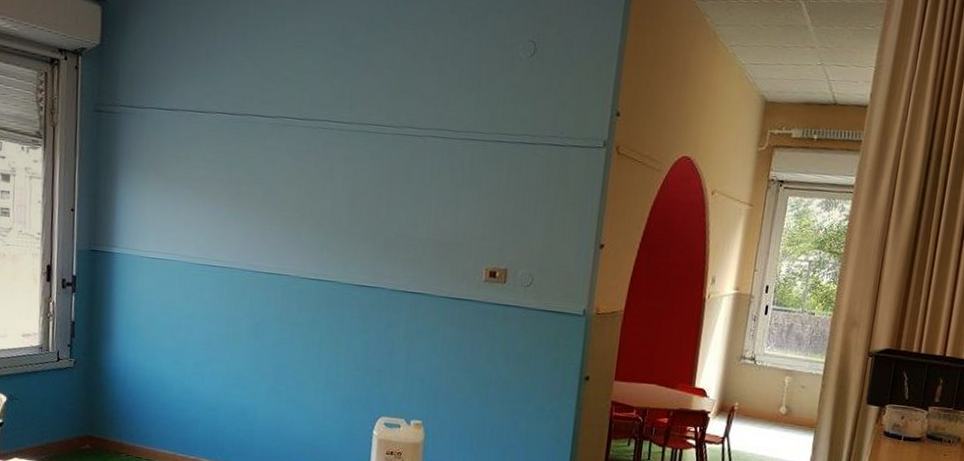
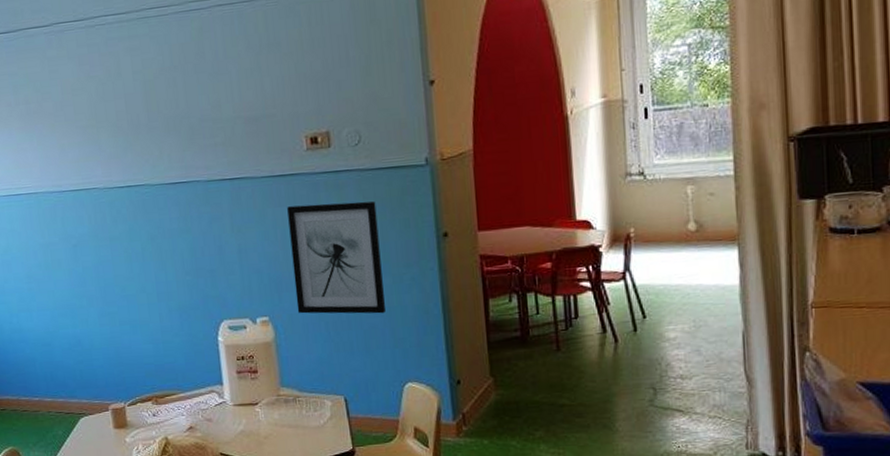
wall art: none [448,327,535,436] -> present [287,201,386,314]

